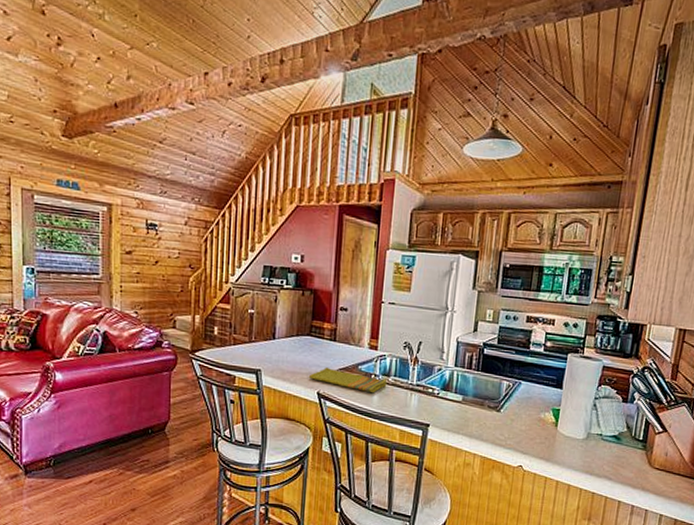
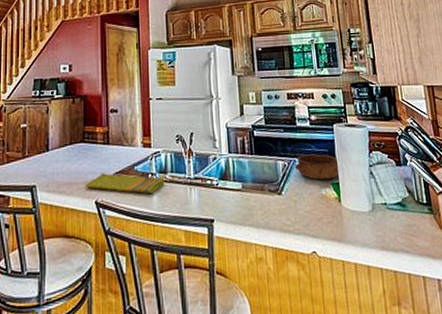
bowl: none [518,378,566,405] -> present [294,154,339,180]

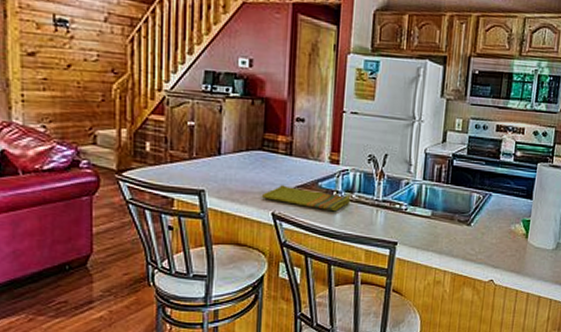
bowl: present [294,154,339,180] -> none [489,190,536,216]

